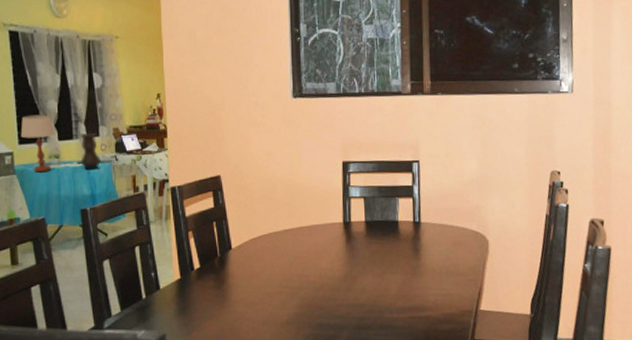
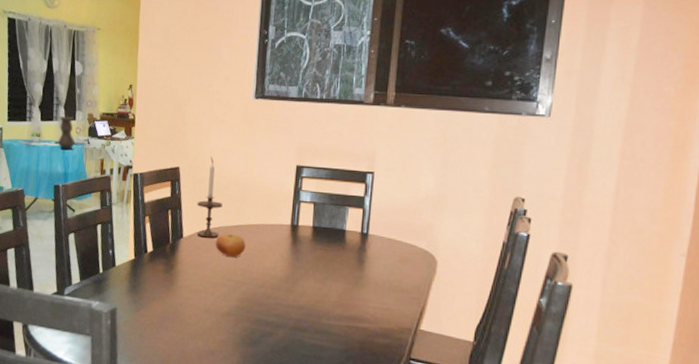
table lamp: present [20,114,55,173] -> none [10,95,39,149]
candlestick: none [243,161,271,246] -> present [197,156,223,238]
fruit: none [267,237,299,263] -> present [215,232,246,257]

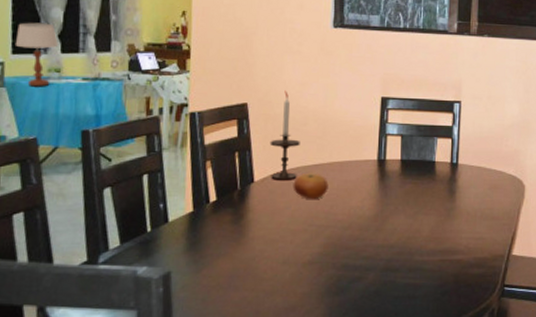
table lamp: none [10,95,39,149] -> present [15,22,58,87]
vase: present [58,116,75,151] -> none [86,47,110,89]

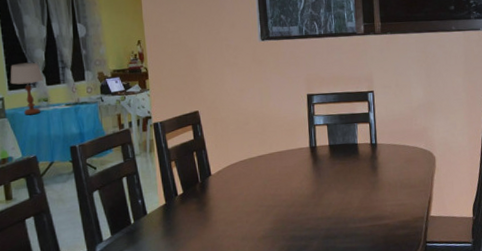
candlestick: present [269,90,300,180] -> none [220,97,246,172]
fruit: present [293,172,329,199] -> none [243,162,272,185]

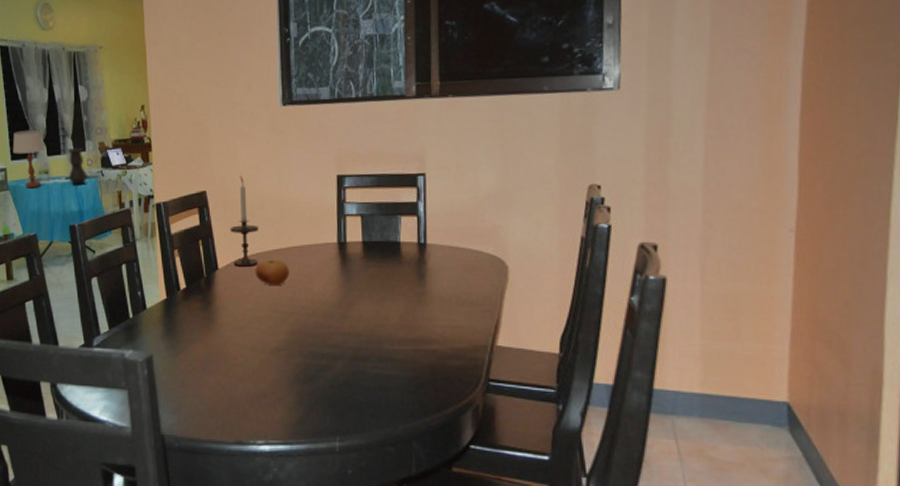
vase: none [67,77,87,112] -> present [68,148,87,186]
candlestick: none [220,97,246,172] -> present [230,175,259,267]
fruit: none [243,162,272,185] -> present [255,258,290,285]

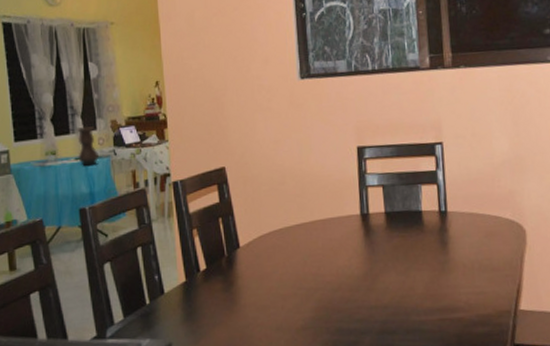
table lamp: present [12,129,44,189] -> none [16,108,51,171]
candlestick: present [230,175,259,267] -> none [250,150,281,244]
fruit: present [255,258,290,285] -> none [277,233,313,261]

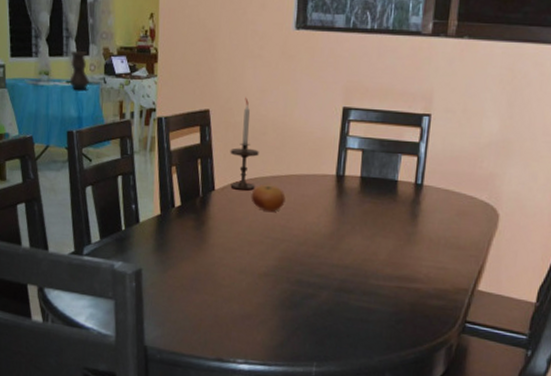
candlestick: none [250,150,281,244] -> present [230,97,259,191]
fruit: none [277,233,313,261] -> present [251,184,286,211]

